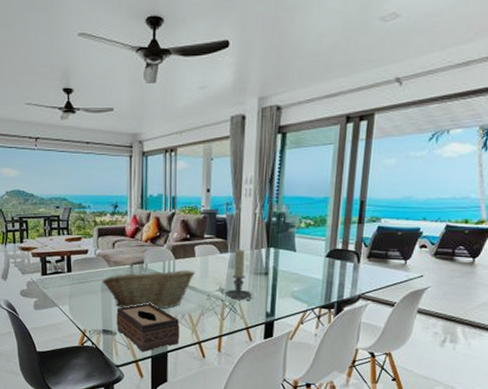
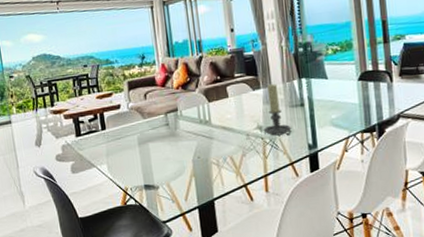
fruit basket: present [101,268,195,309] -> none [137,111,231,160]
tissue box: present [116,303,180,352] -> none [156,151,225,204]

